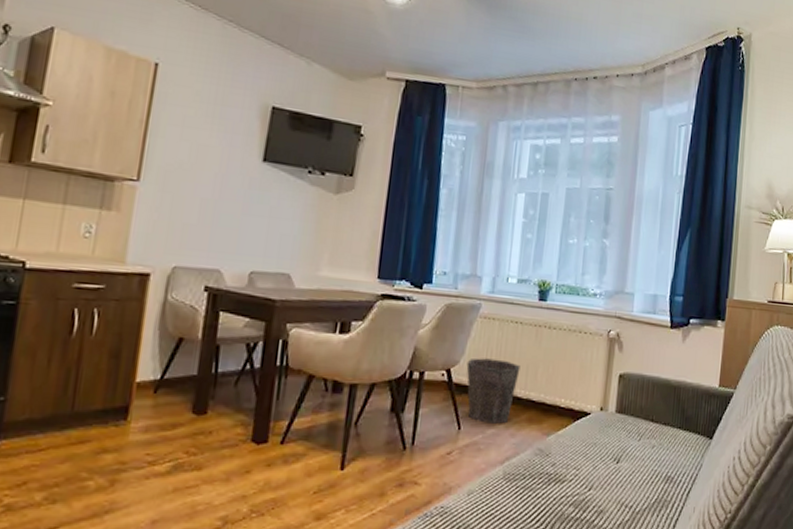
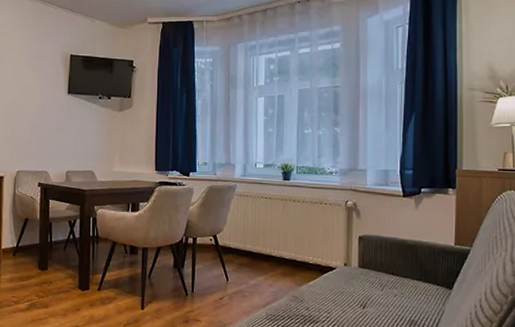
waste bin: present [466,358,520,424] -> none [229,226,272,277]

